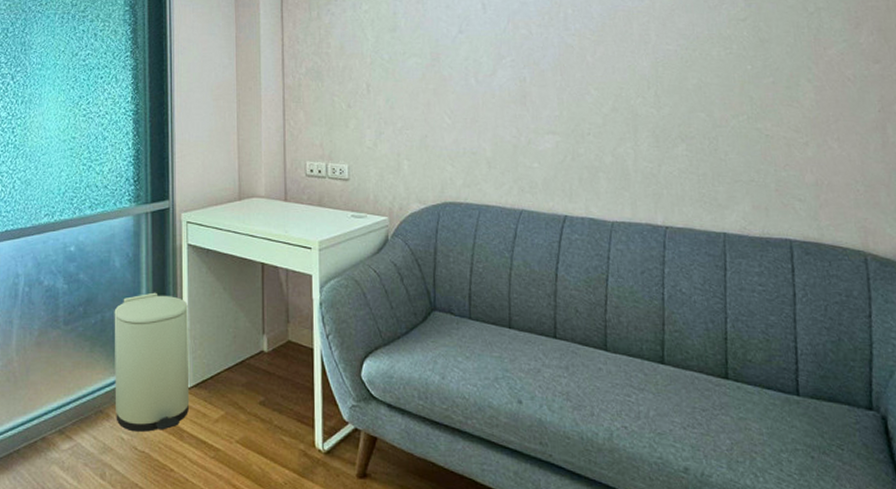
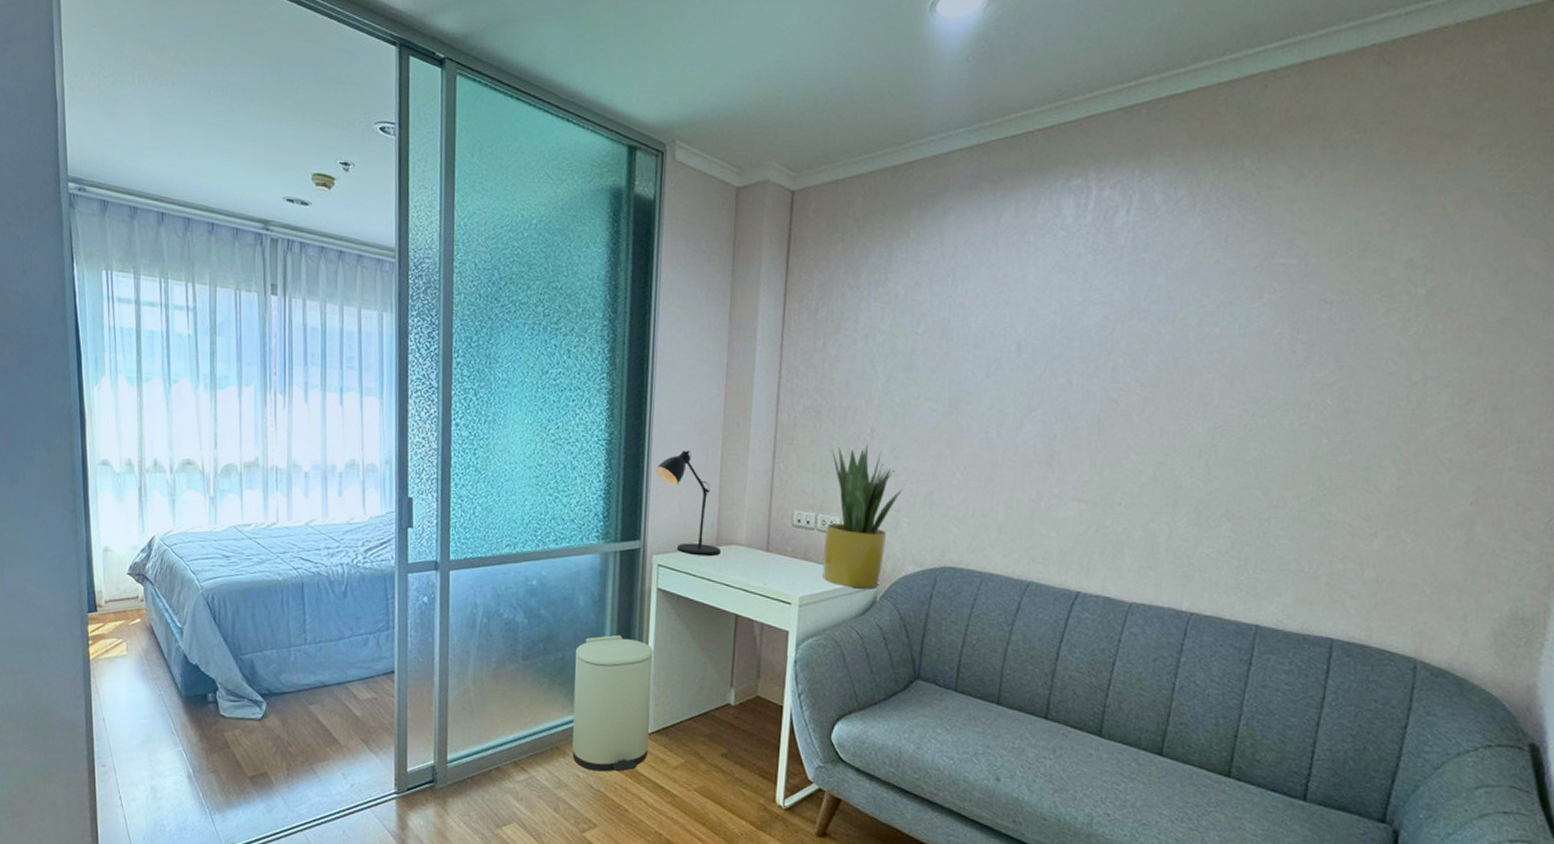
desk lamp: none [178,114,243,211] -> present [655,450,720,556]
planter: none [334,97,401,229] -> present [822,443,904,589]

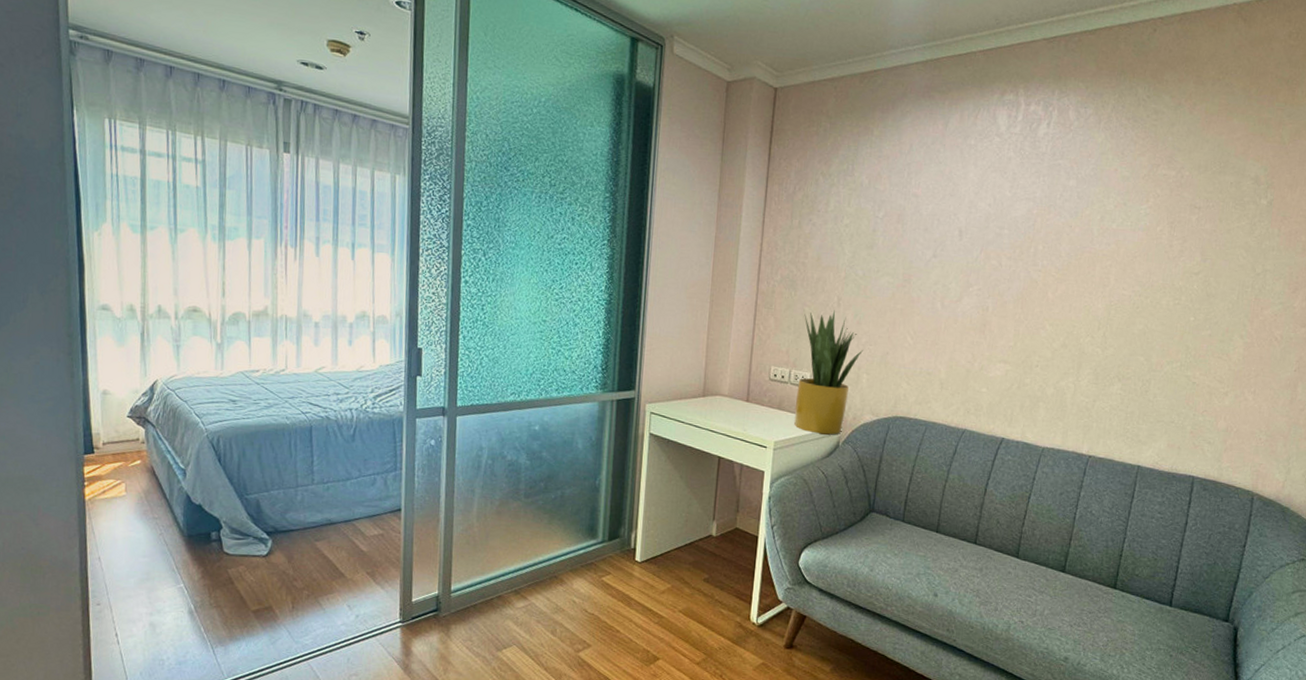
pedal bin: present [572,635,654,772] -> none [569,474,645,598]
desk lamp: present [655,450,720,556] -> none [649,311,706,405]

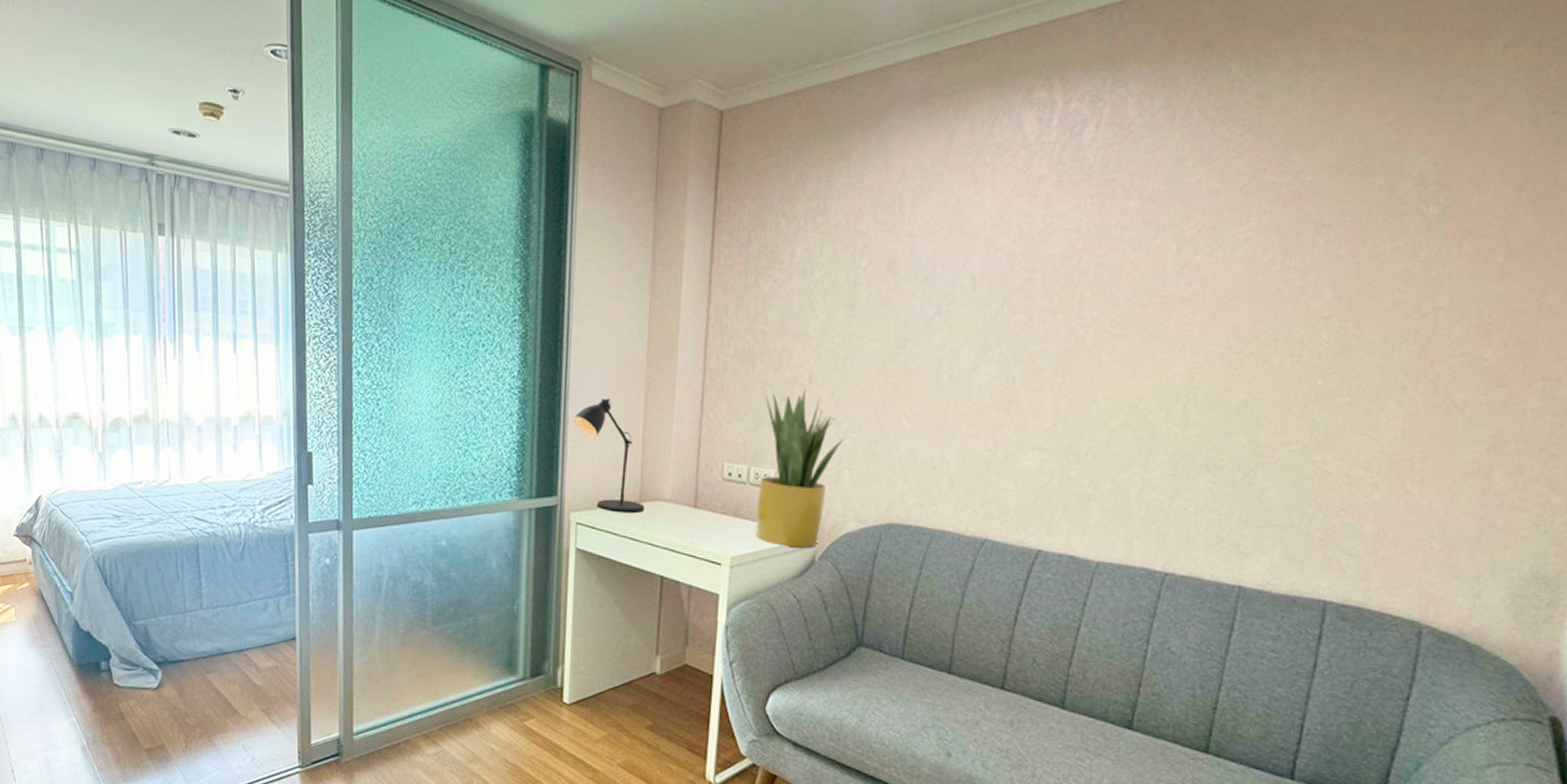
desk lamp: none [649,311,706,405] -> present [572,398,644,513]

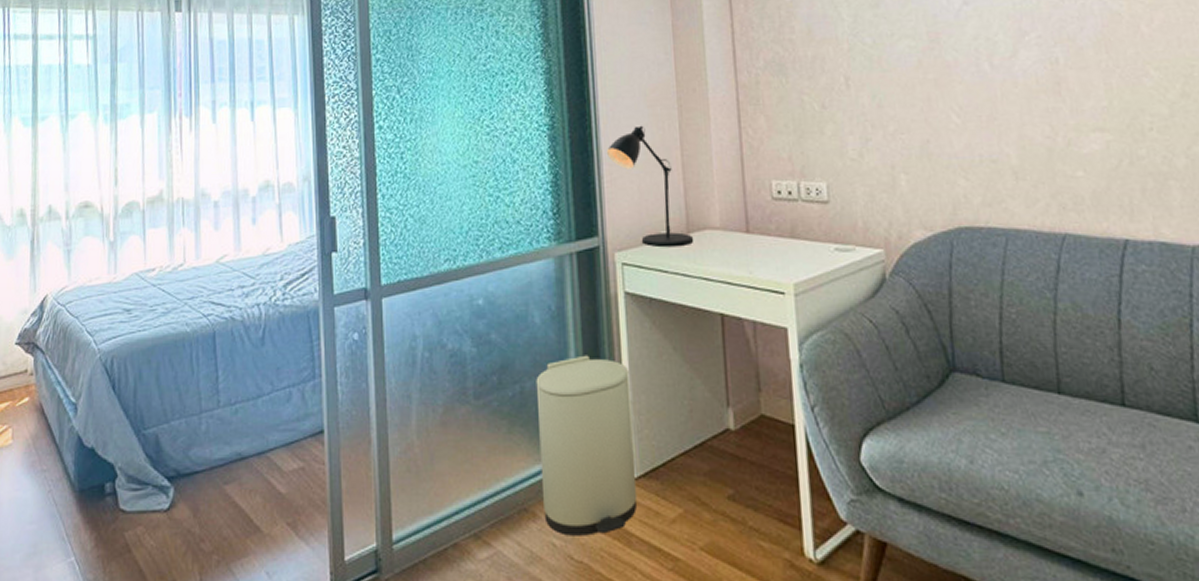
pedal bin: none [485,598,572,746] -> present [536,355,638,536]
planter: present [756,389,845,548] -> none [804,94,895,266]

